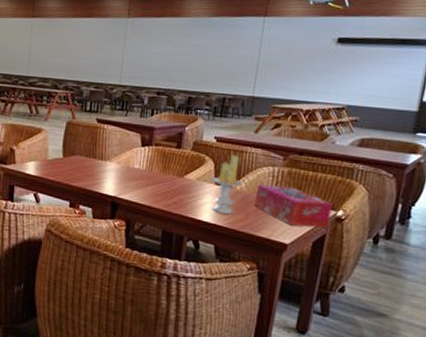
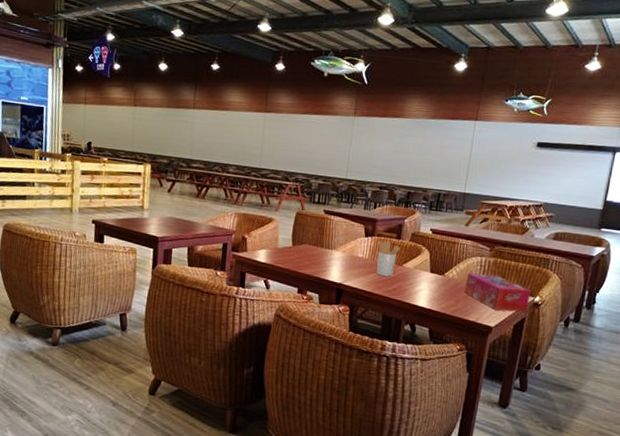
utensil holder: none [155,150,181,190] -> present [377,240,401,277]
candle: present [210,154,244,214] -> none [426,245,456,300]

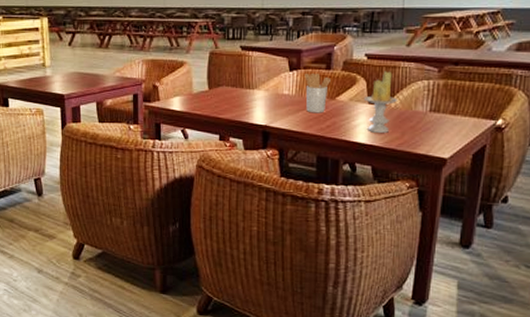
candle: none [426,245,456,300] -> present [363,71,399,133]
tissue box: present [464,272,531,312] -> none [410,99,492,139]

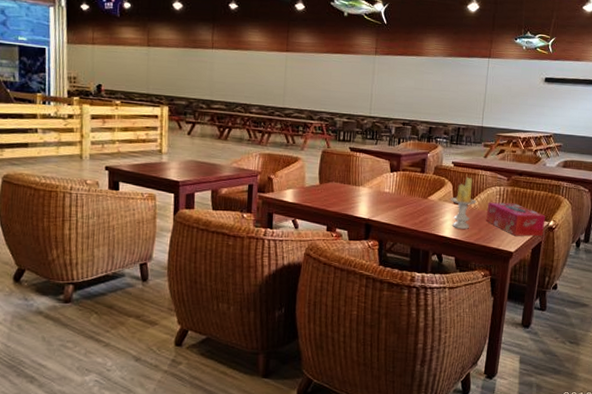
utensil holder: present [304,74,332,113] -> none [403,175,425,210]
tissue box: none [410,99,492,139] -> present [486,202,546,237]

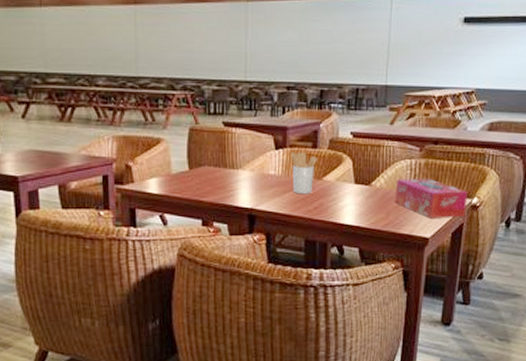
utensil holder: none [403,175,425,210] -> present [291,152,318,195]
candle: present [450,177,477,229] -> none [350,150,383,213]

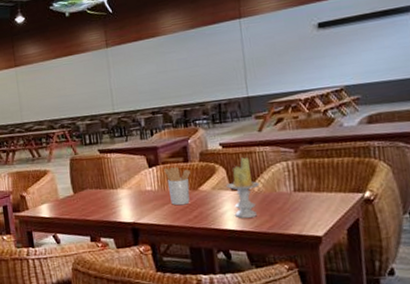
candle: none [350,150,383,213] -> present [225,157,261,218]
tissue box: present [395,179,468,218] -> none [275,178,360,217]

